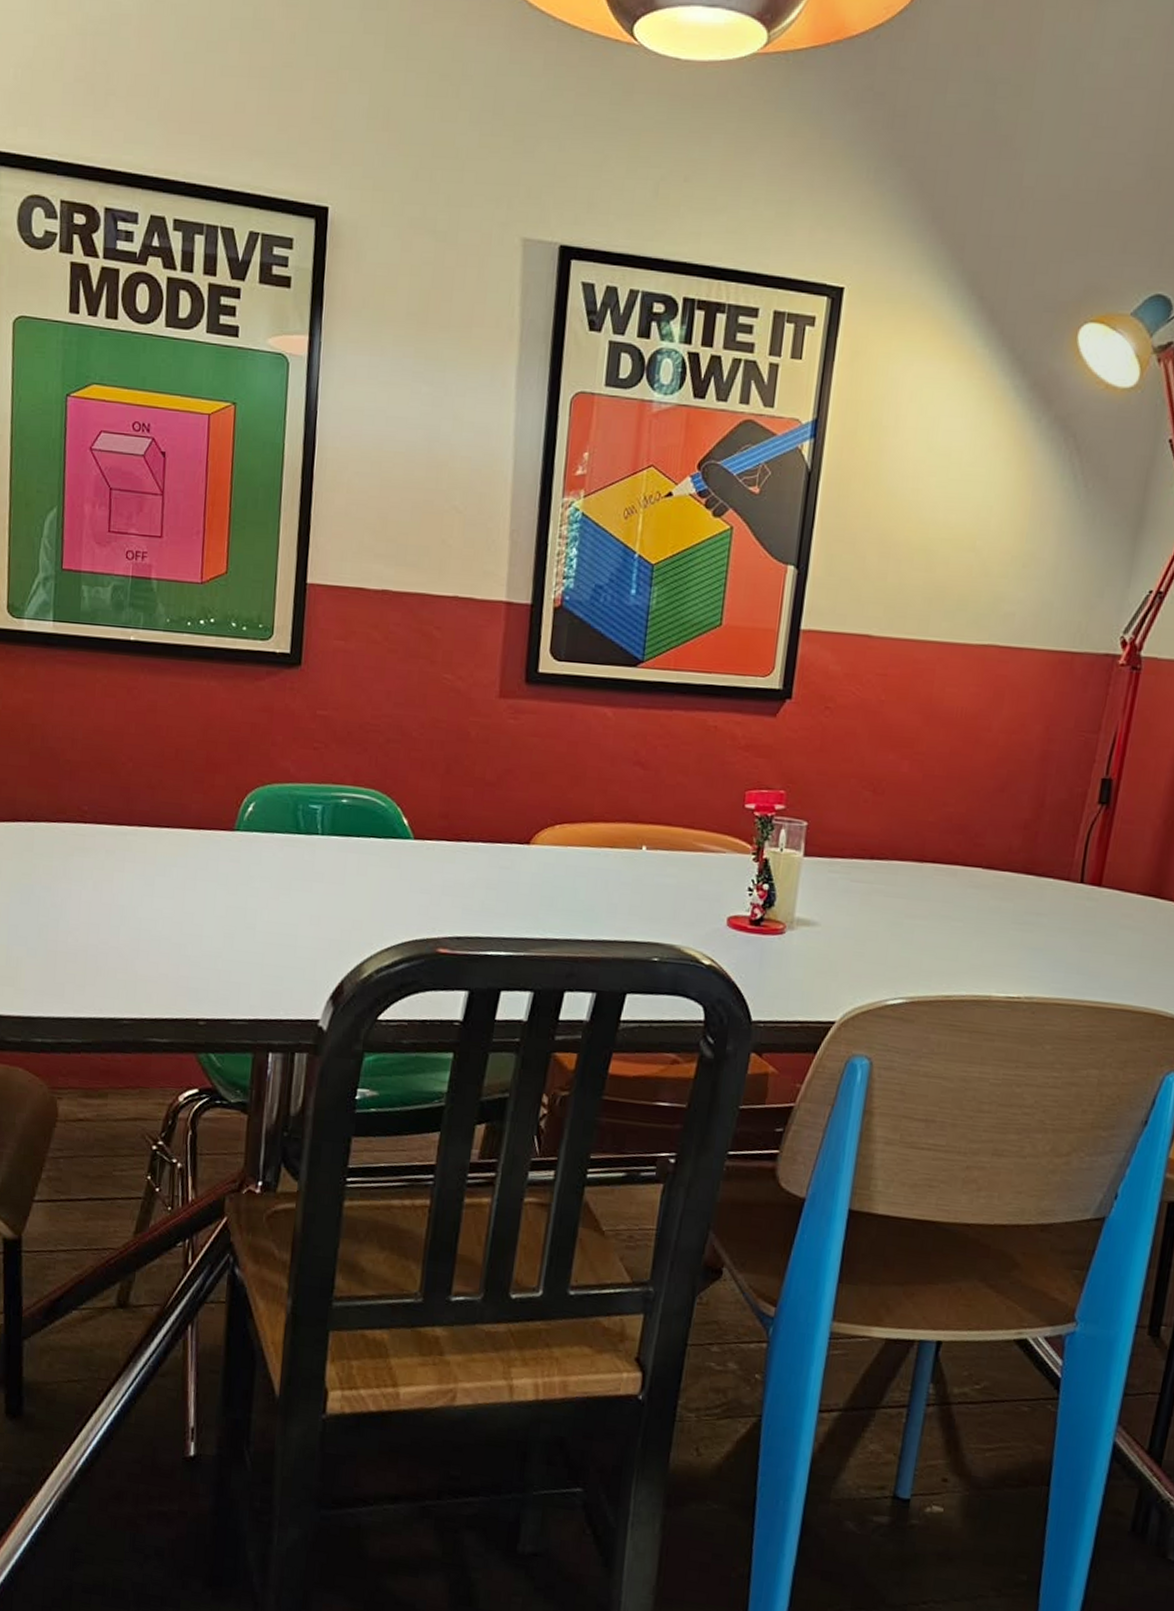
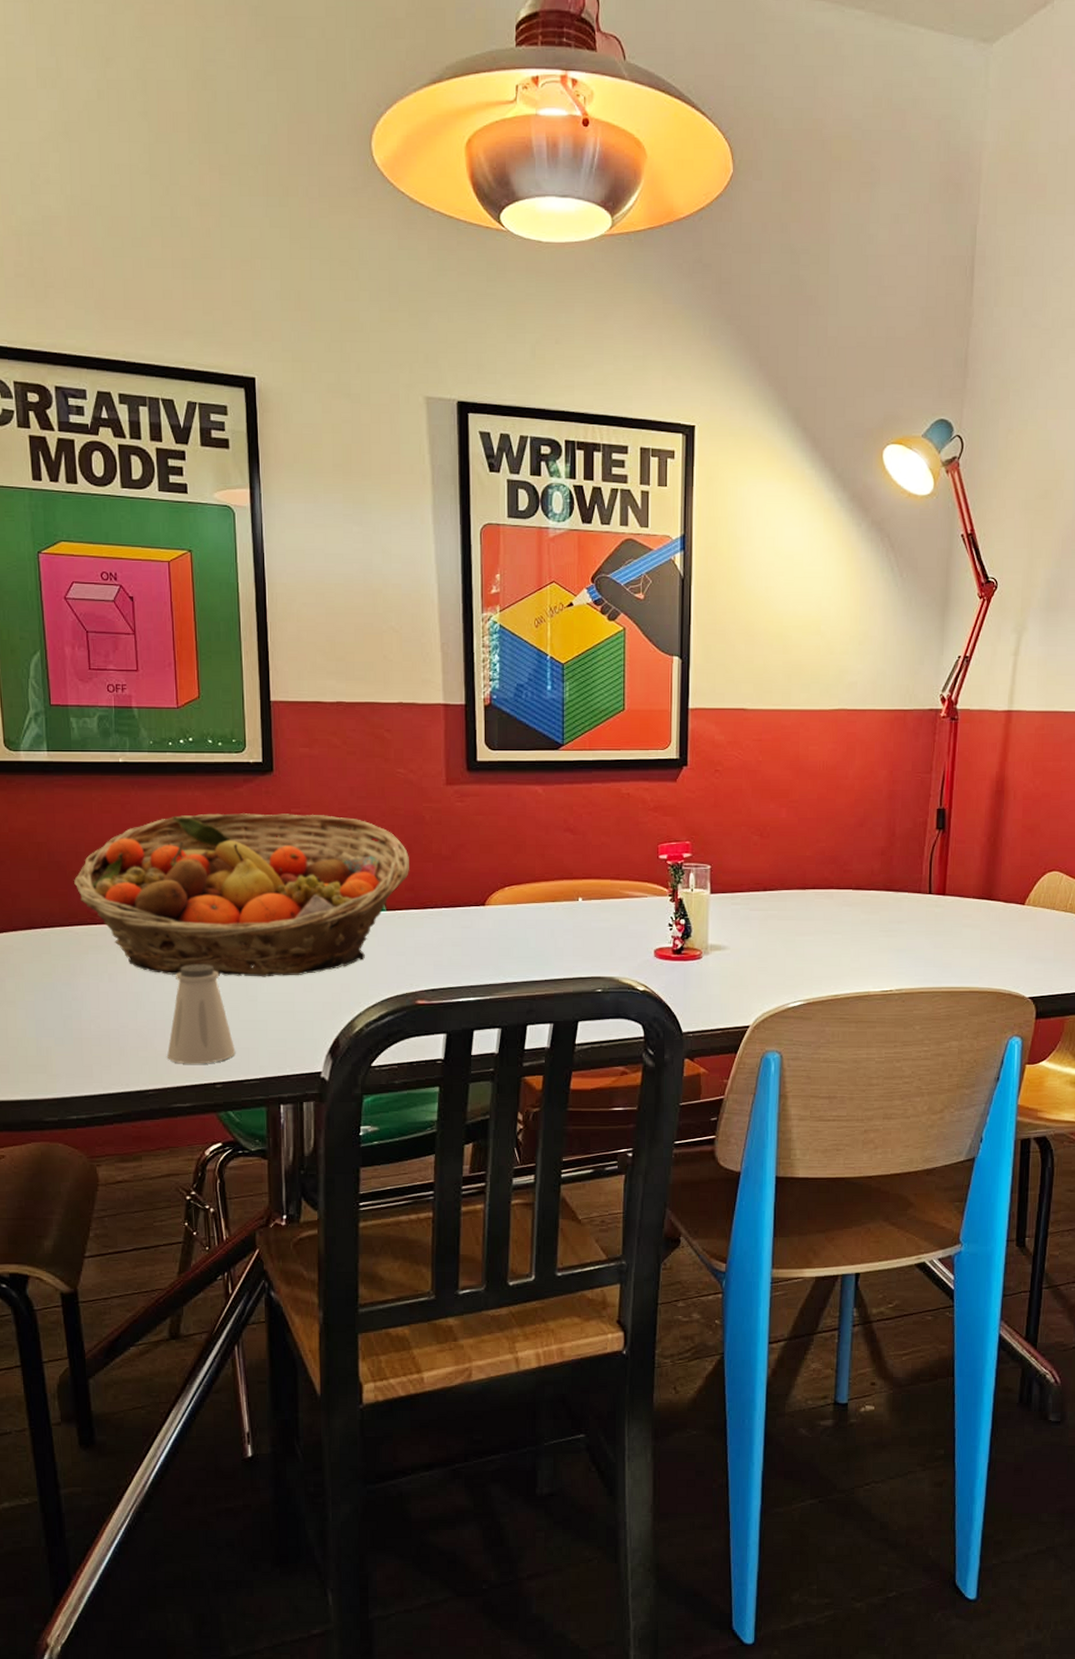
fruit basket: none [67,706,447,905] -> present [74,813,409,977]
saltshaker: none [147,879,225,996] -> present [166,964,236,1064]

